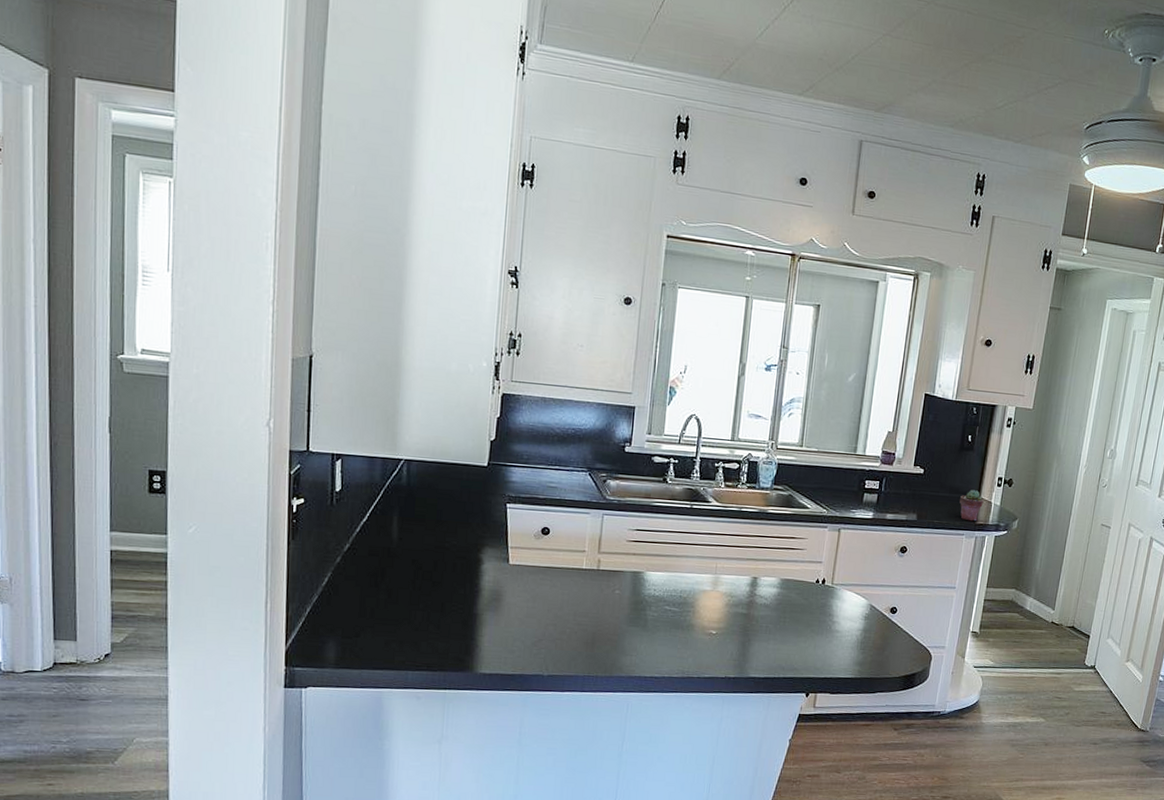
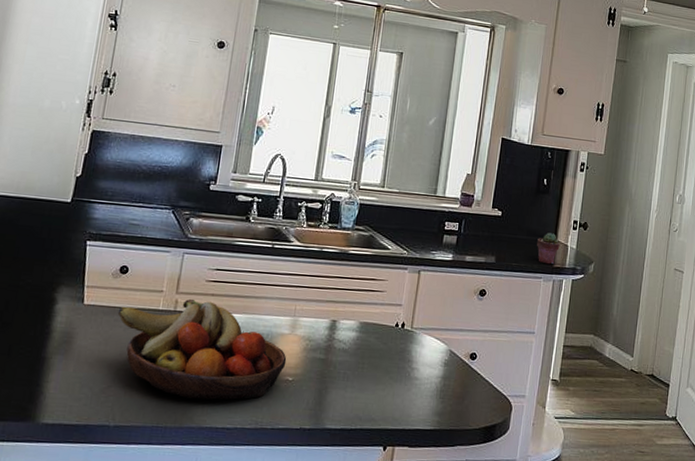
fruit bowl: none [542,558,710,652] -> present [117,298,287,400]

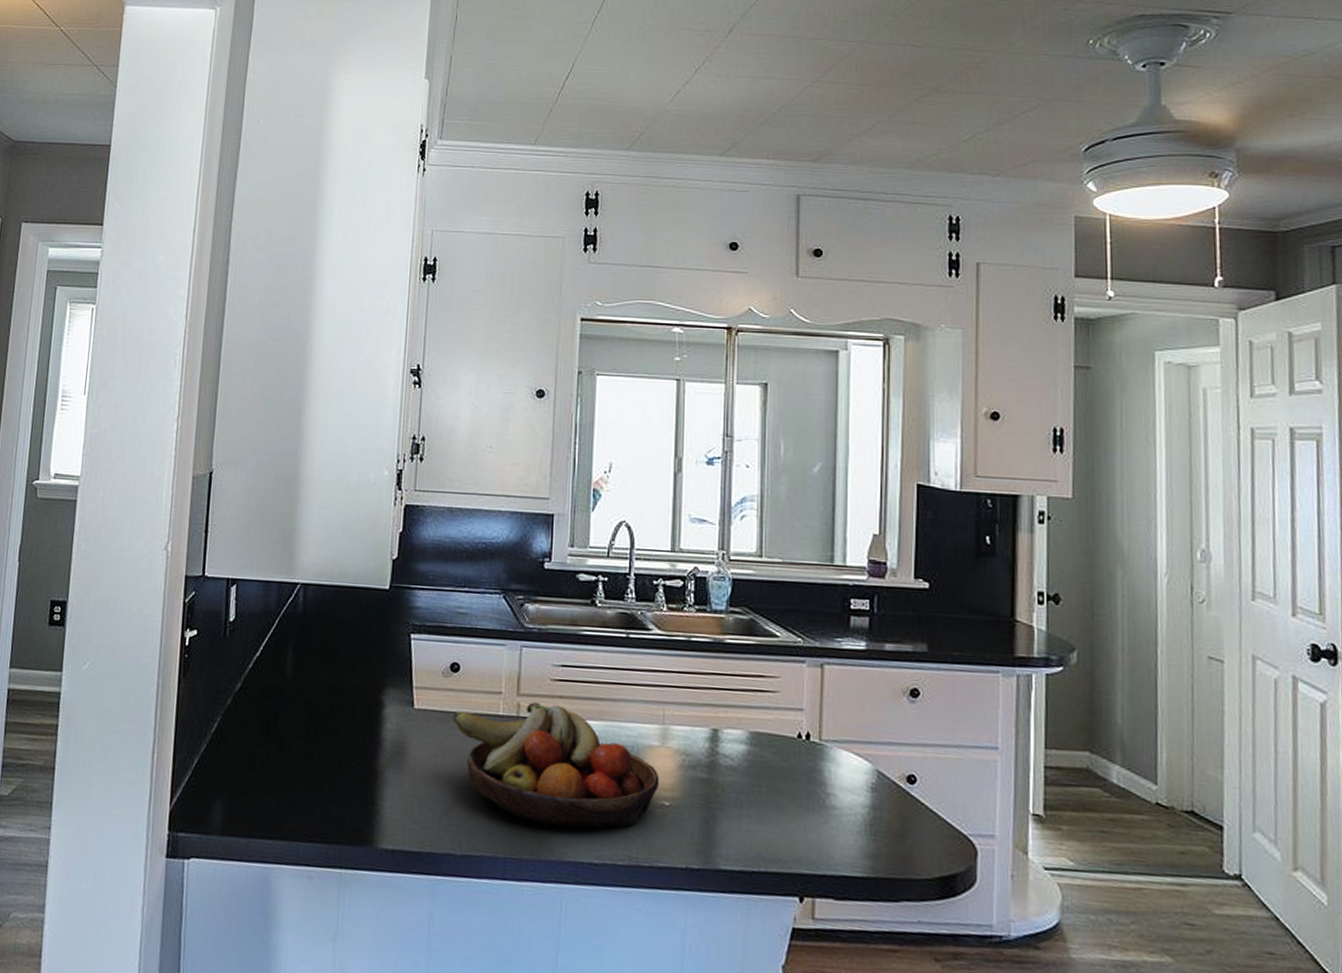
potted succulent: present [537,233,560,265] -> none [986,609,1021,653]

